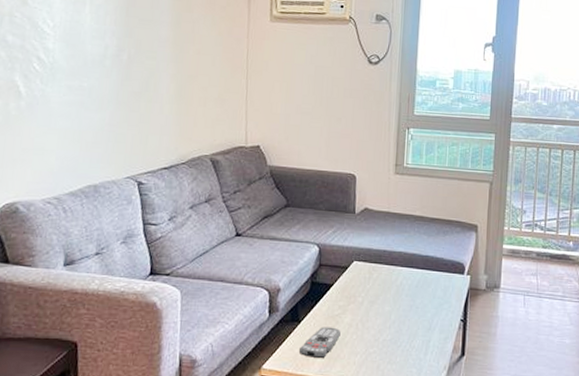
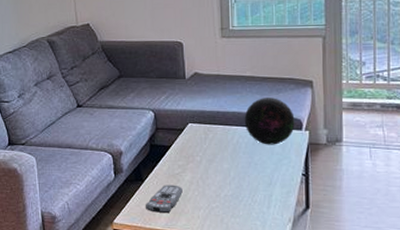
decorative orb: none [409,239,458,289] -> present [244,98,295,145]

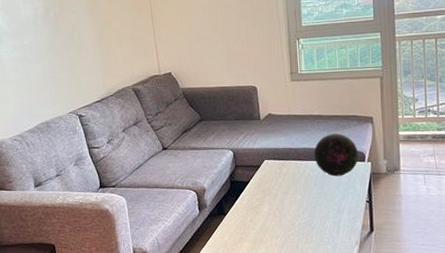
remote control: present [145,185,183,213] -> none [227,216,261,243]

